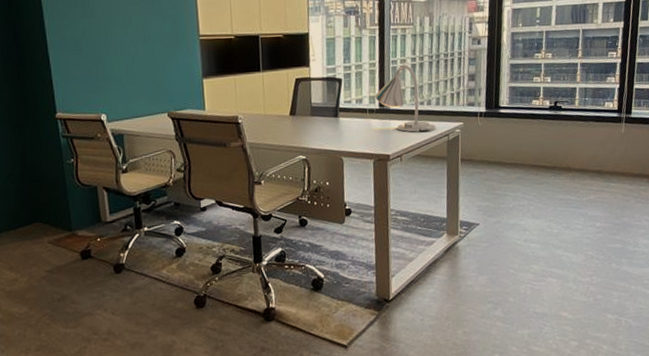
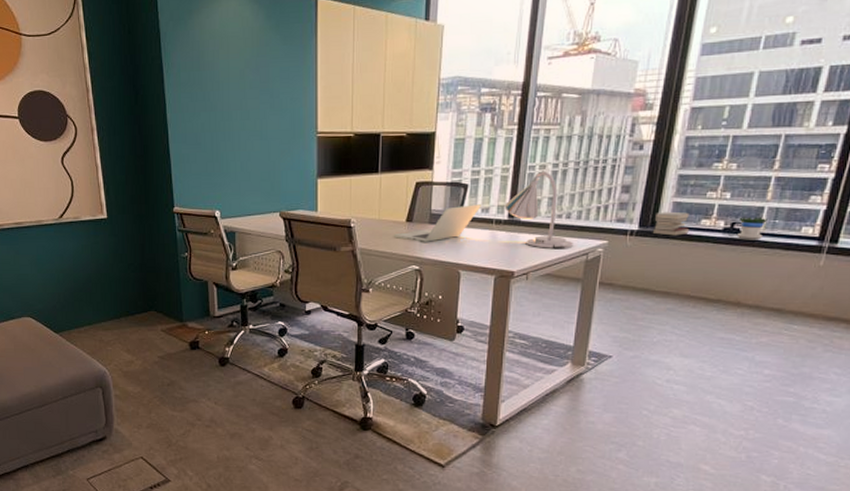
laptop: none [280,96,355,134] -> present [394,204,481,242]
books: none [496,94,524,116] -> present [652,211,690,236]
flowerpot: none [559,96,580,116] -> present [736,217,768,240]

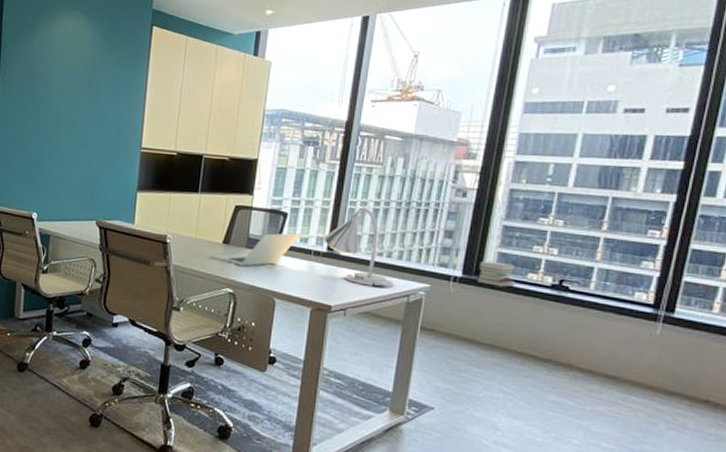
flowerpot: present [736,217,768,240] -> none [565,275,598,301]

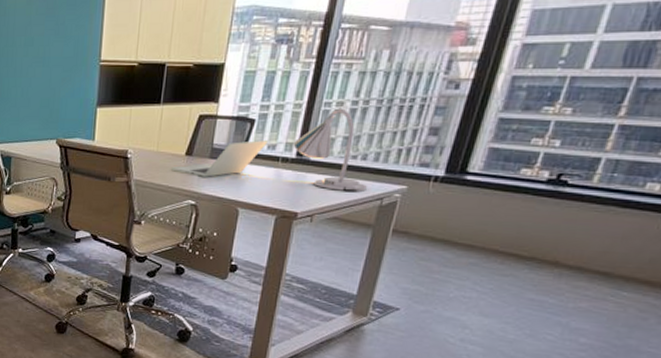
books: present [476,261,515,288] -> none [460,157,508,185]

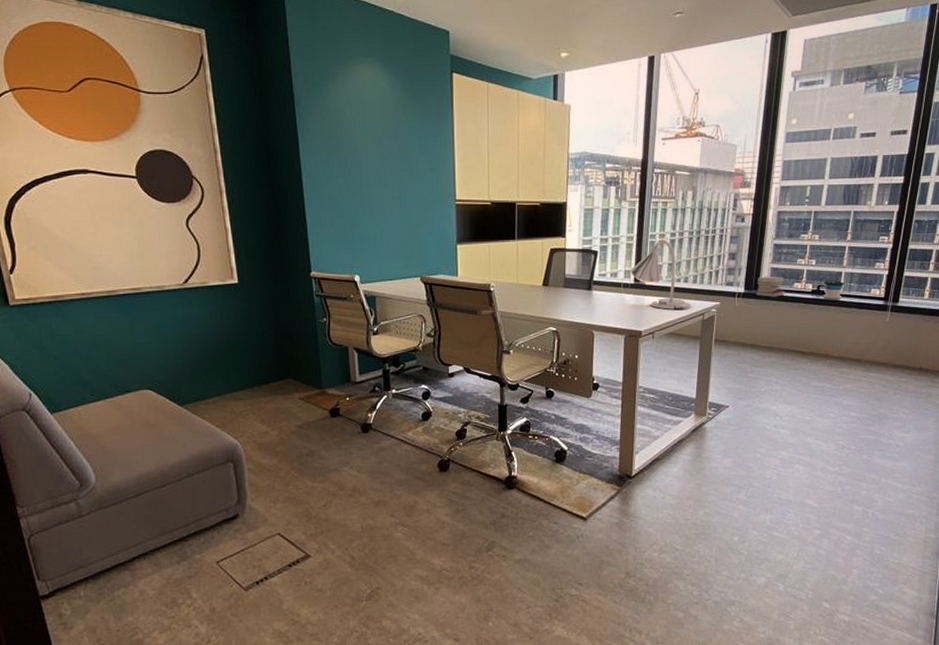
laptop: present [171,140,268,177] -> none [532,270,610,305]
books: none [460,157,508,185] -> present [755,276,785,297]
flowerpot: none [562,168,604,195] -> present [822,280,845,301]

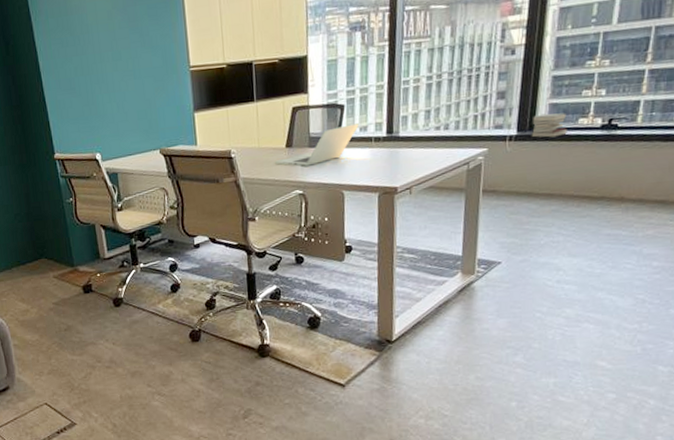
laptop: none [532,270,610,305] -> present [275,123,359,167]
table lamp: present [630,240,691,311] -> none [382,85,453,162]
flowerpot: present [822,280,845,301] -> none [615,111,644,136]

